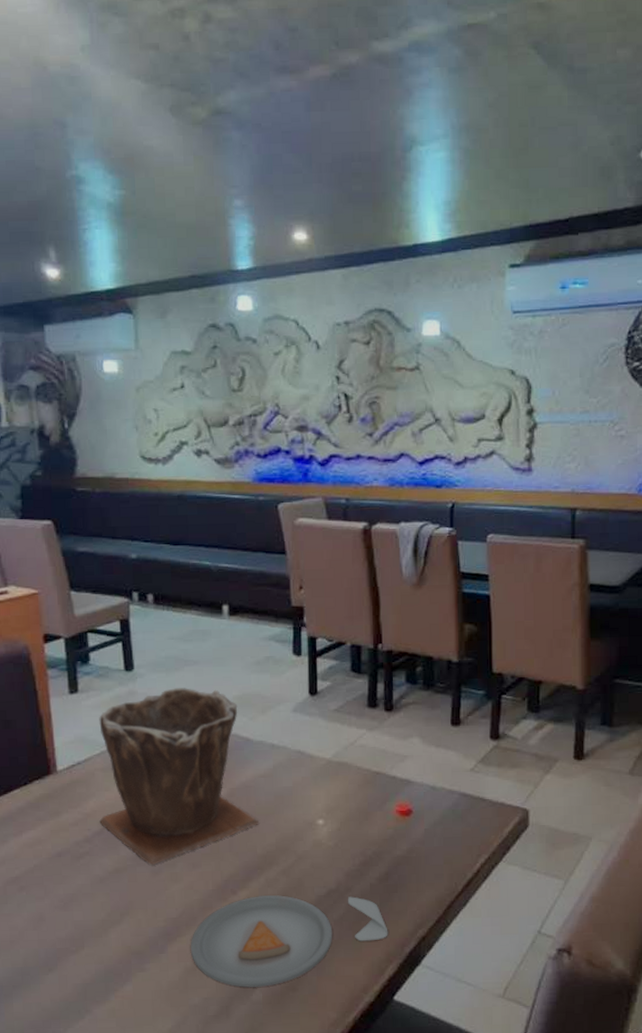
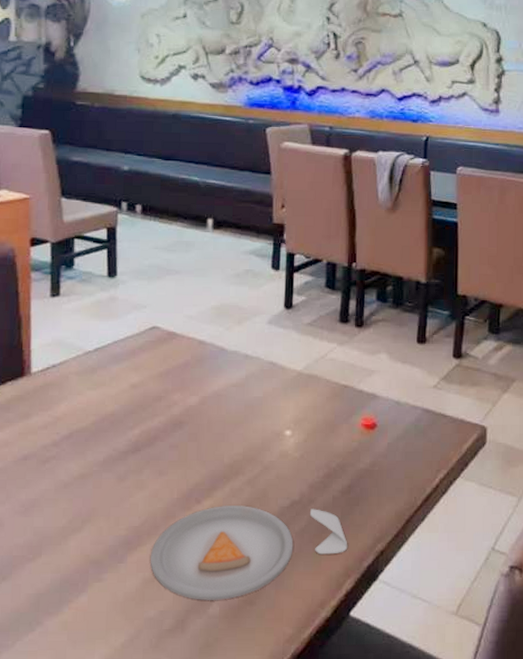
plant pot: present [99,688,260,865] -> none [69,296,229,471]

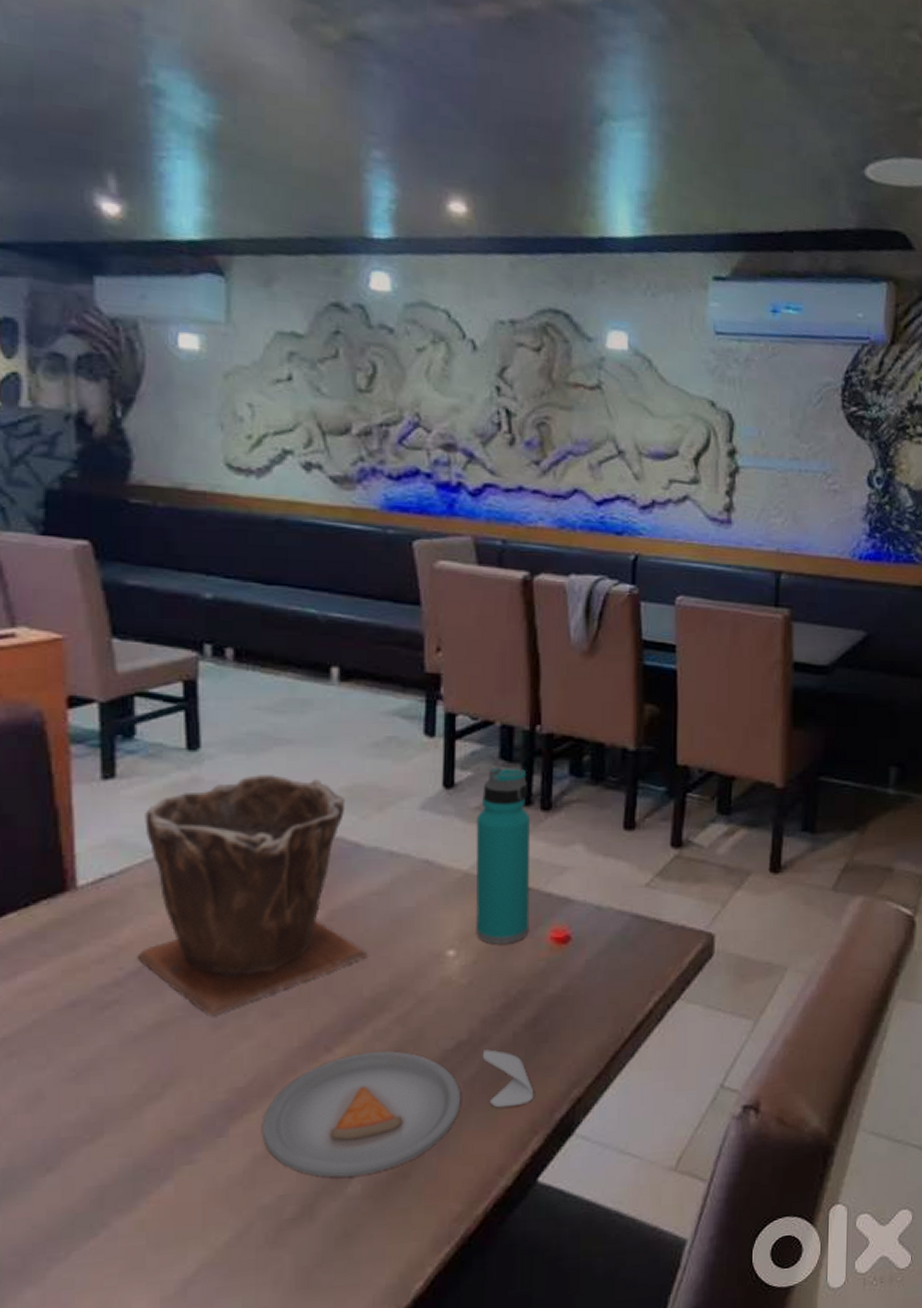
plant pot: none [69,296,229,471] -> present [137,775,368,1015]
water bottle: none [306,293,348,428] -> present [476,766,531,944]

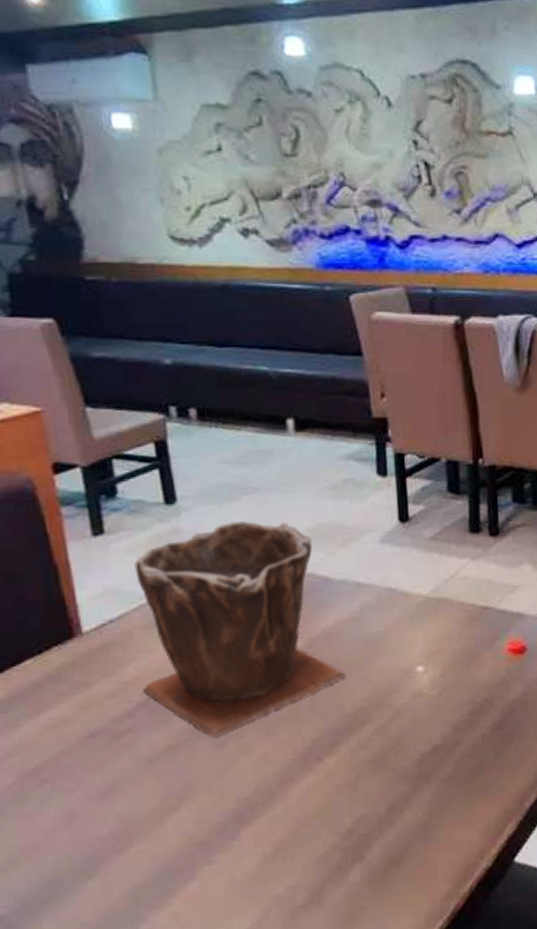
dinner plate: present [263,1049,534,1178] -> none [269,751,505,869]
water bottle: present [476,766,531,944] -> none [431,499,488,659]

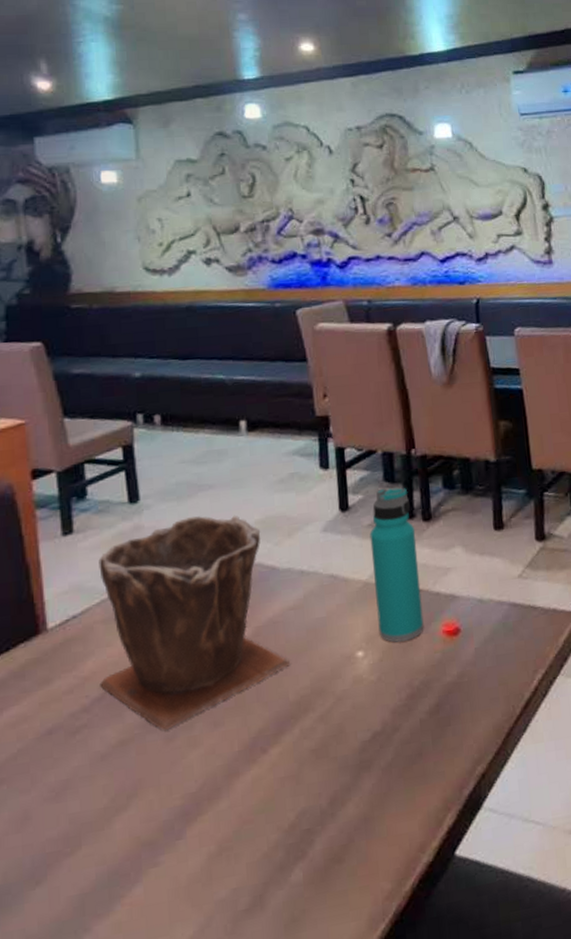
water bottle: none [431,499,488,659] -> present [369,487,424,643]

